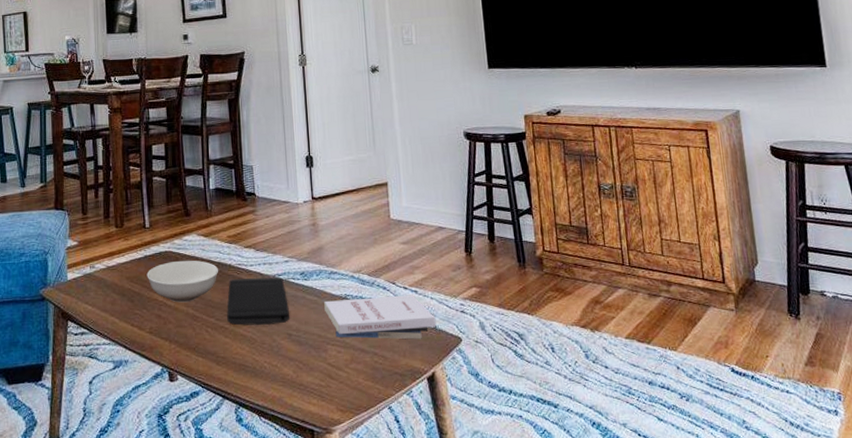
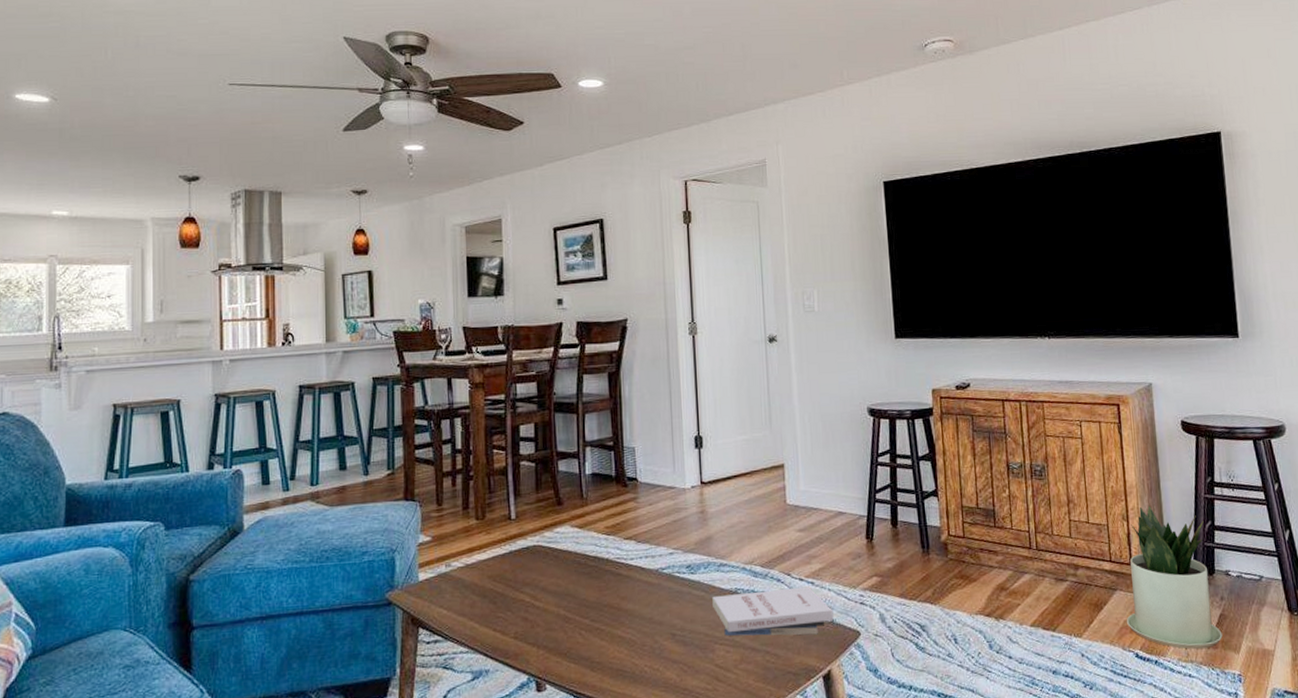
bowl: present [146,260,219,303] -> none [512,554,595,603]
smartphone: present [227,277,289,326] -> none [603,571,673,627]
planter: none [720,227,820,366] -> present [1126,506,1223,649]

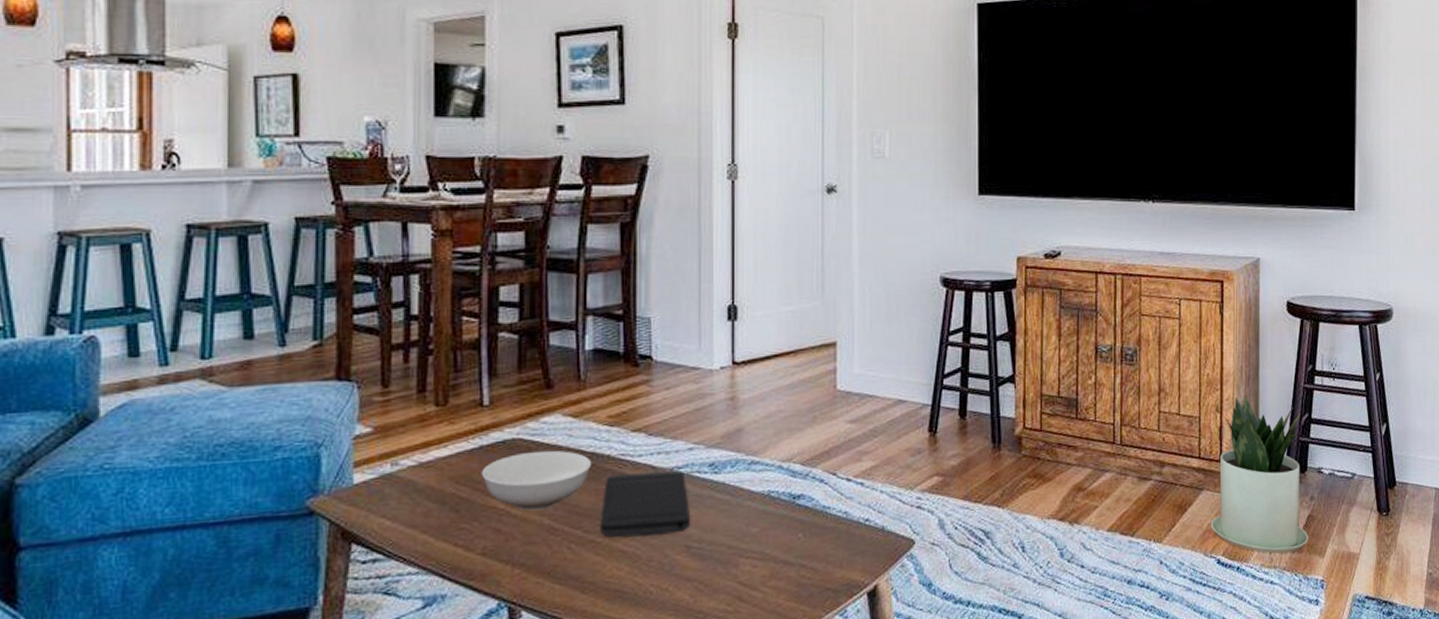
bowl: none [512,554,595,603] -> present [481,450,592,511]
smartphone: none [603,571,673,627] -> present [600,471,690,538]
books: present [712,586,834,636] -> none [739,488,885,548]

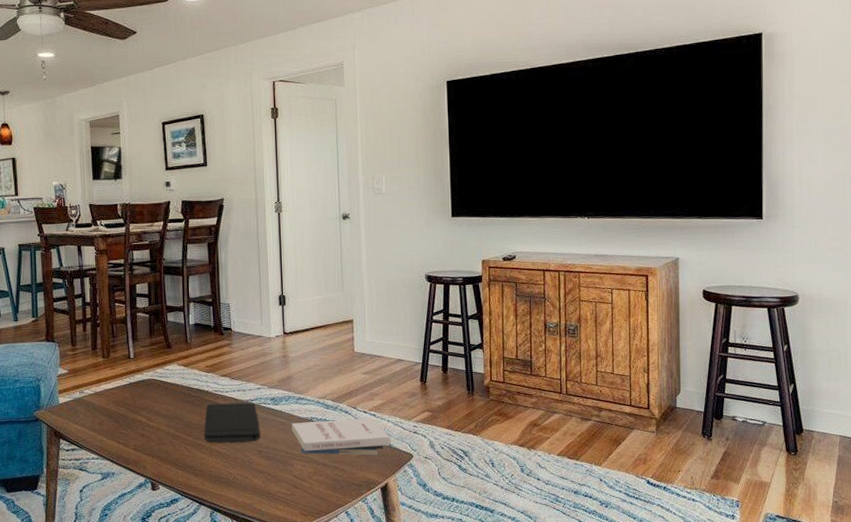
bowl: present [481,450,592,511] -> none [131,387,197,424]
books: none [739,488,885,548] -> present [292,418,391,456]
planter: present [1210,396,1309,554] -> none [641,361,725,479]

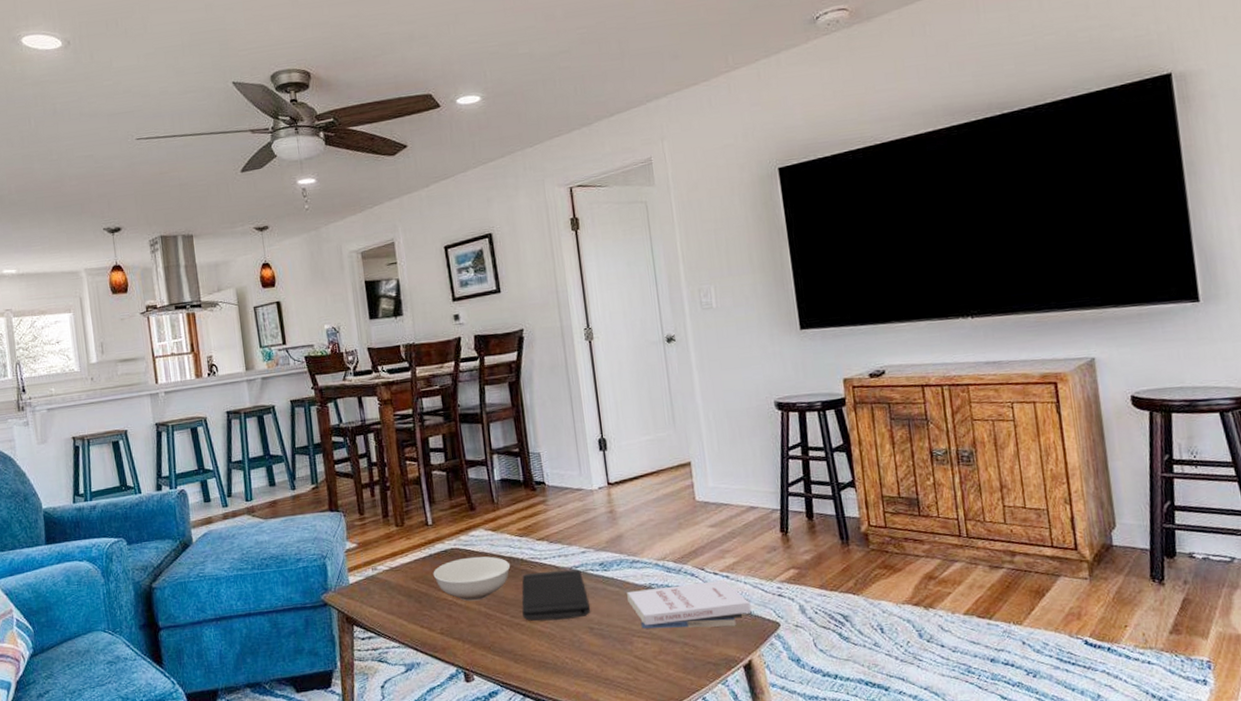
bowl: none [131,387,197,424] -> present [433,556,511,601]

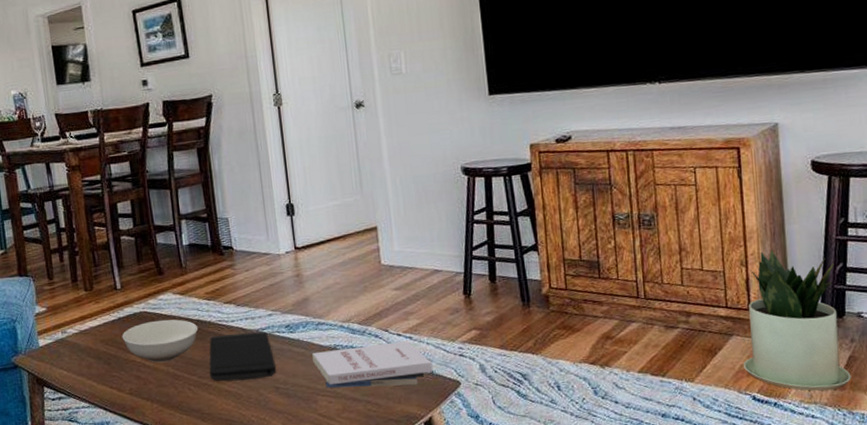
planter: none [1072,487,1187,636] -> present [742,250,851,391]

